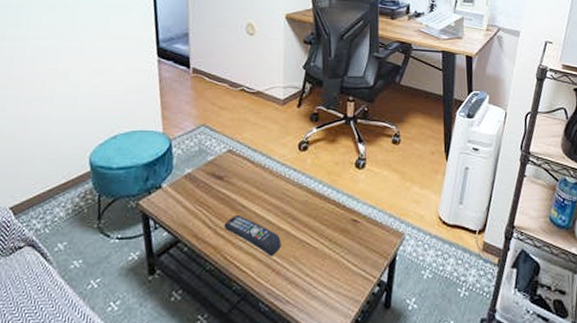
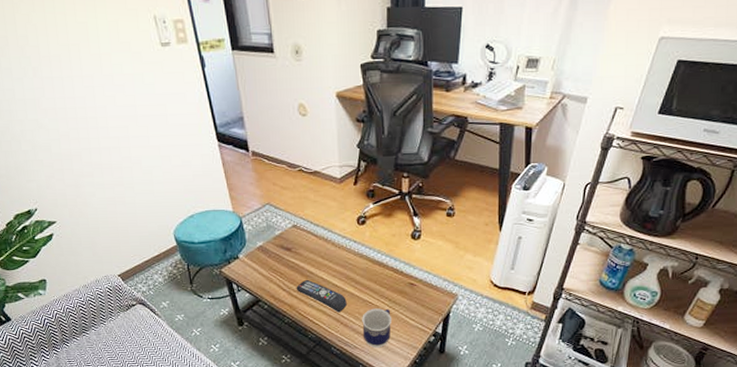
cup: none [297,251,331,303] -> present [362,308,391,348]

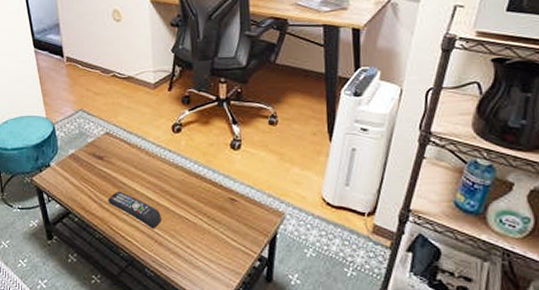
cup: present [362,308,391,348] -> none [178,226,211,272]

